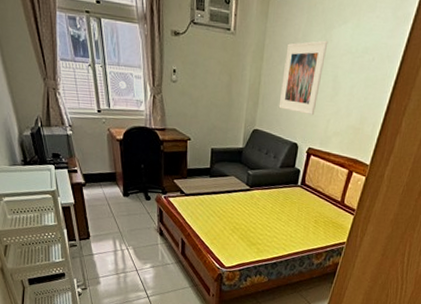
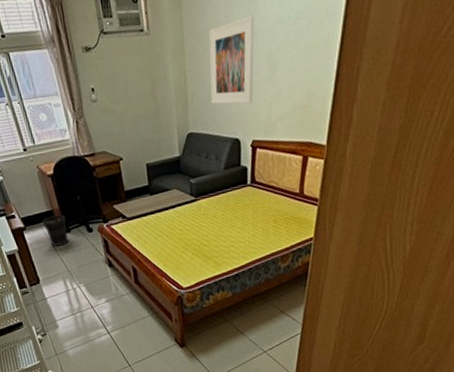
wastebasket: none [103,177,127,208] -> present [42,214,69,246]

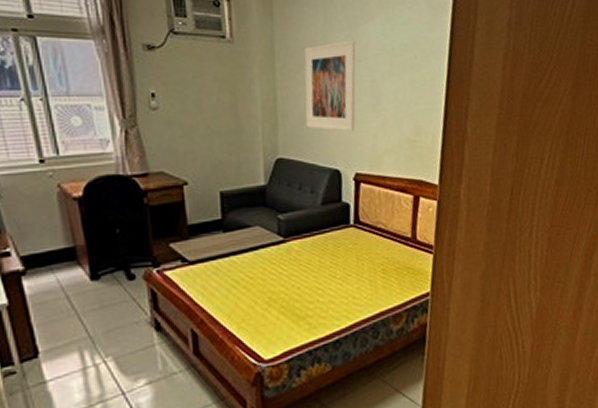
wastebasket: present [42,214,69,246] -> none [55,253,96,300]

